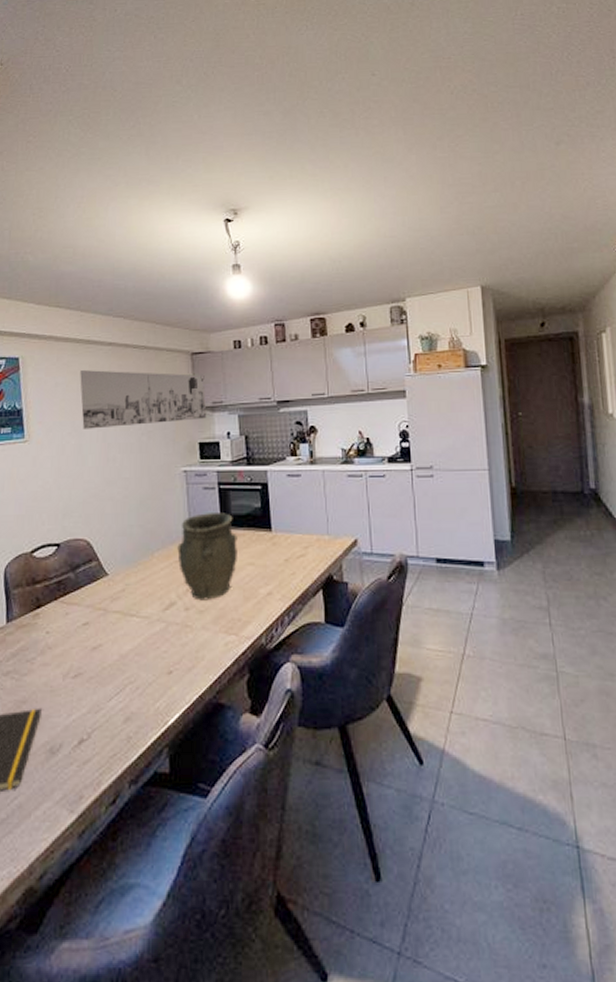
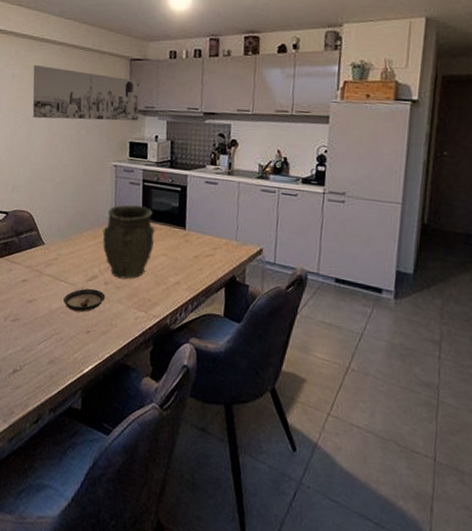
saucer: none [137,618,188,650] -> present [63,288,106,313]

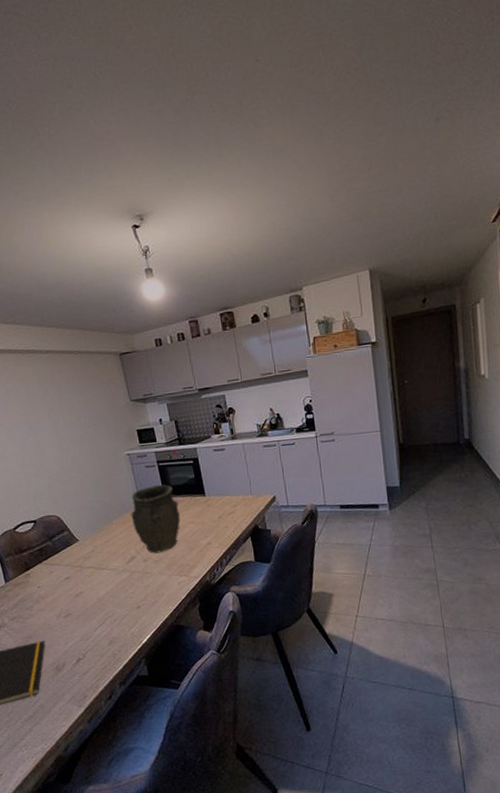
wall art: present [32,65,140,121] -> none [26,372,140,427]
saucer: present [63,288,106,313] -> none [109,568,148,593]

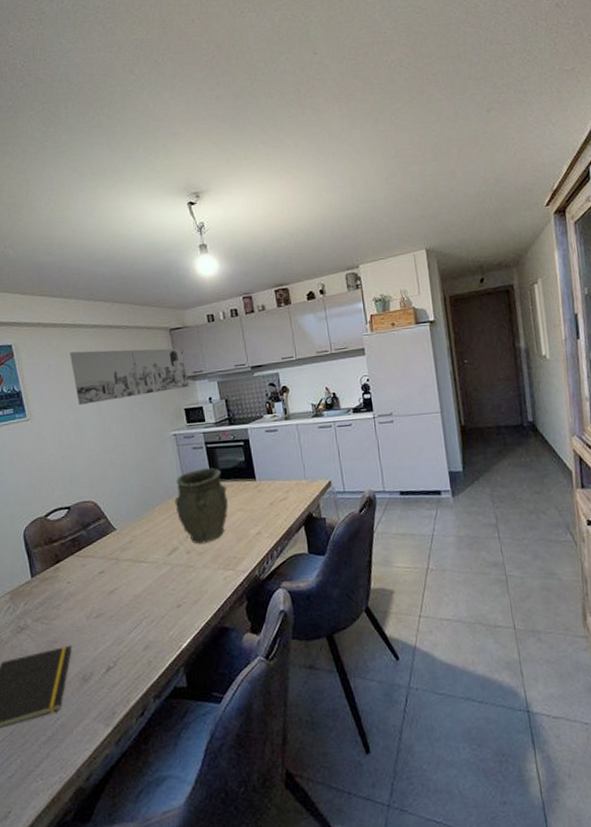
wall art: none [26,372,140,427] -> present [70,348,189,405]

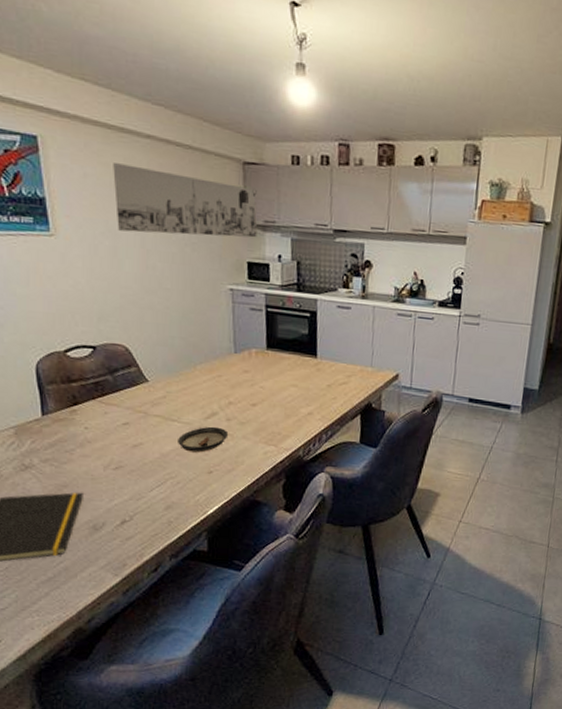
saucer: none [147,561,190,590] -> present [178,426,229,453]
vase: present [174,467,228,544] -> none [220,333,282,414]

